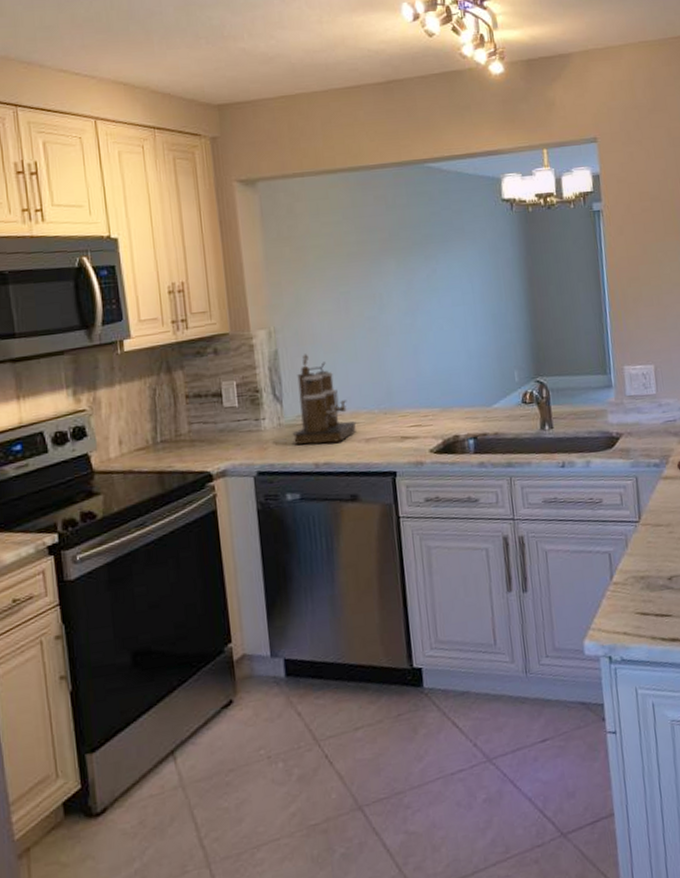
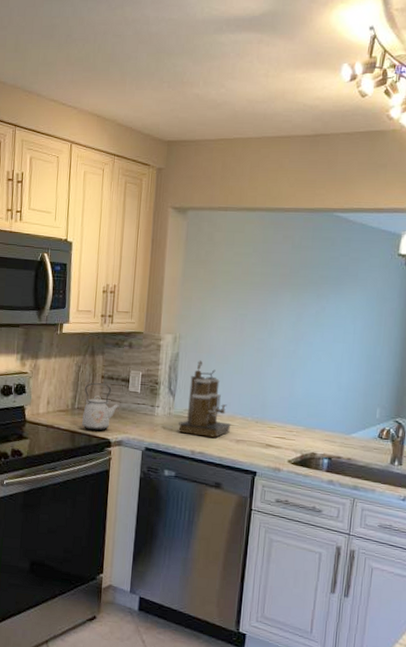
kettle: none [166,404,215,466] -> present [81,382,119,431]

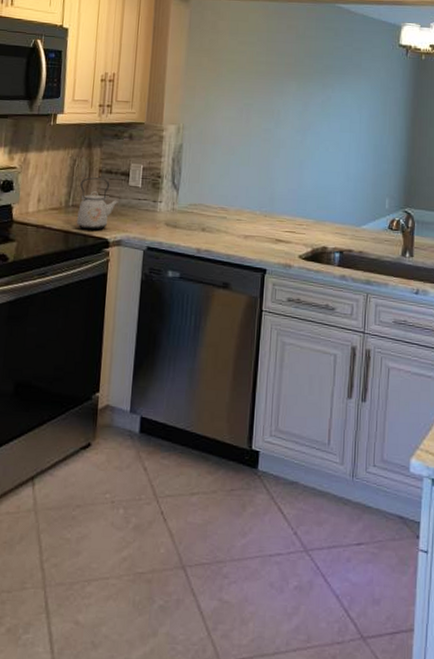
coffee maker: present [178,360,232,438] -> none [183,152,239,234]

